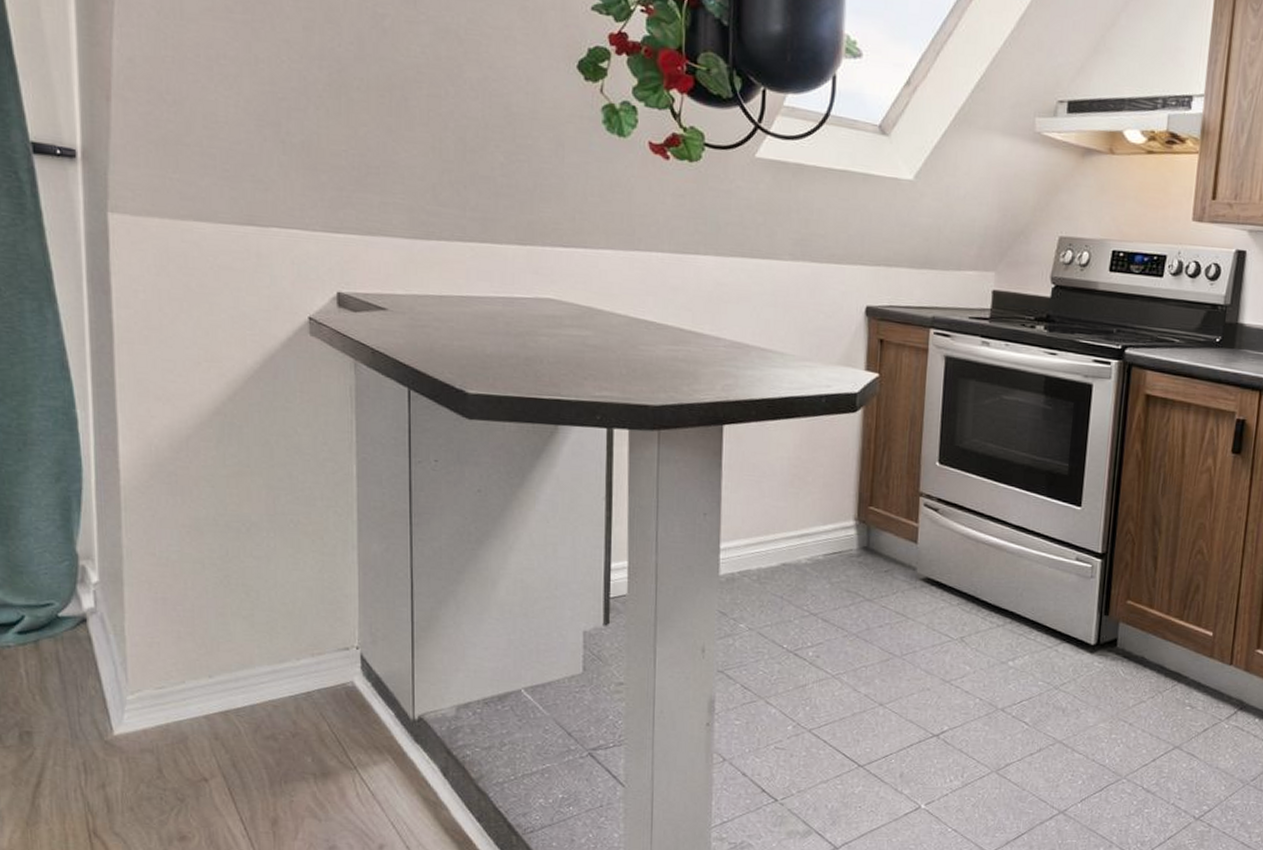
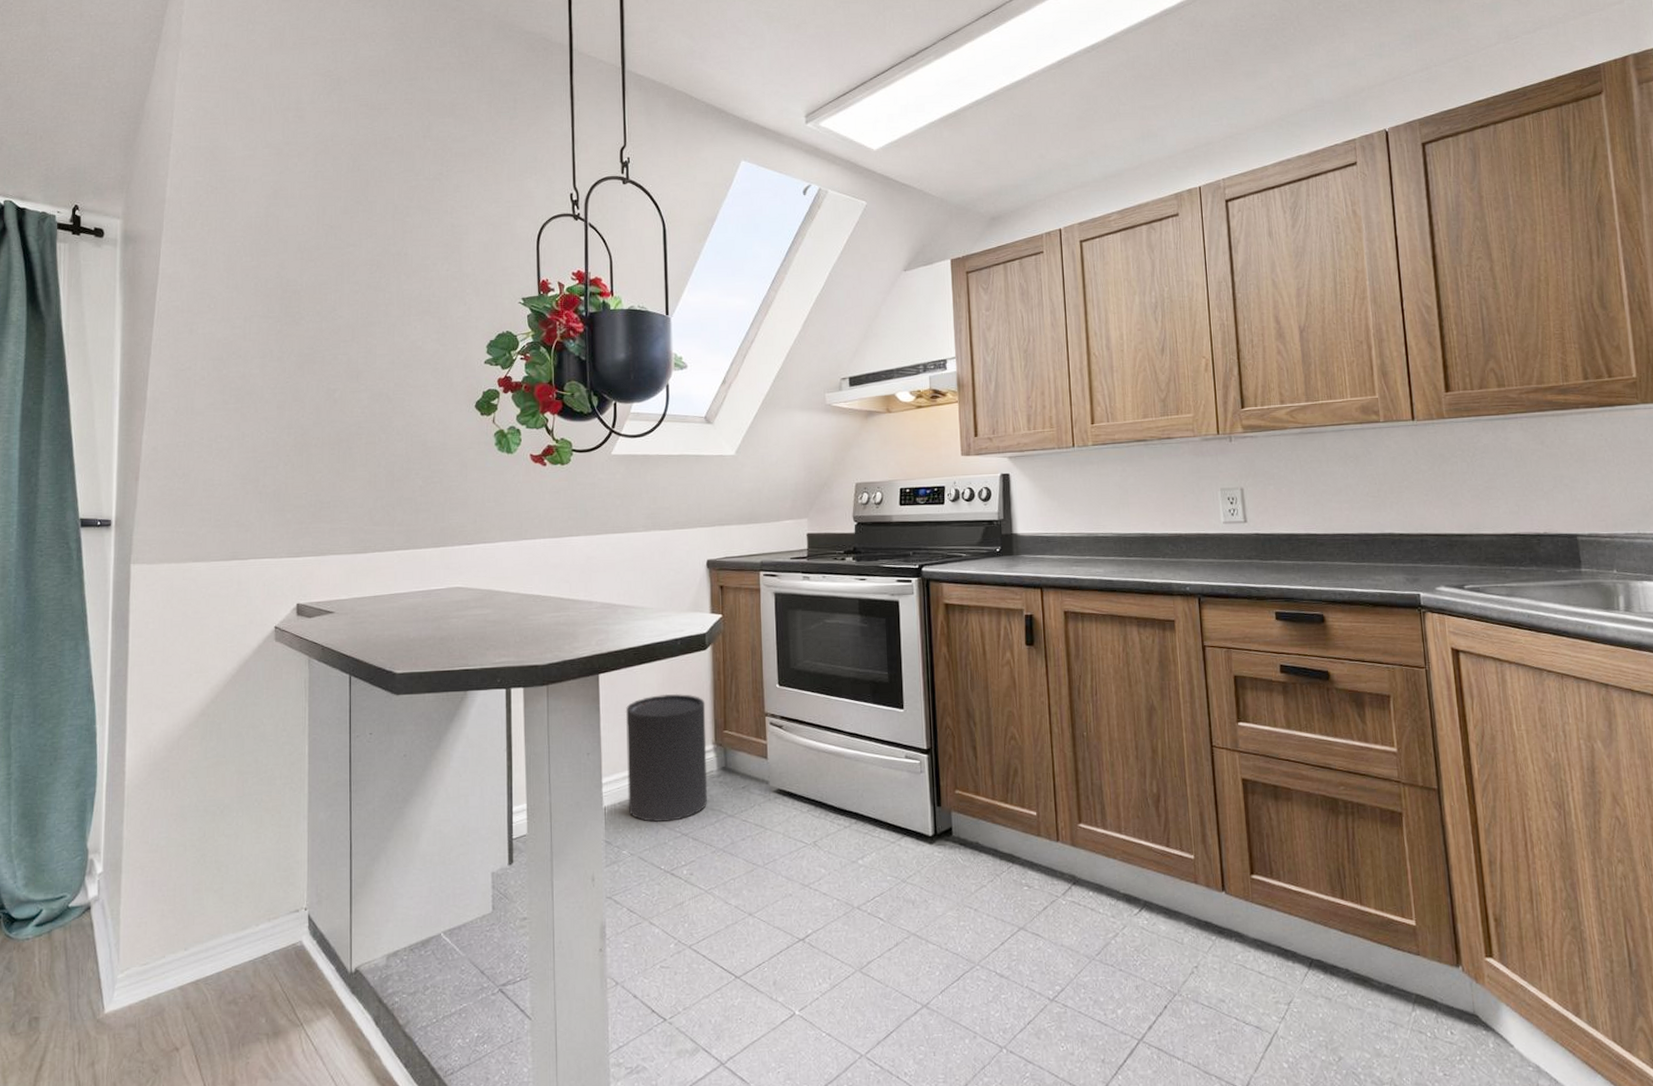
trash can: none [749,457,850,599] -> present [625,693,708,822]

